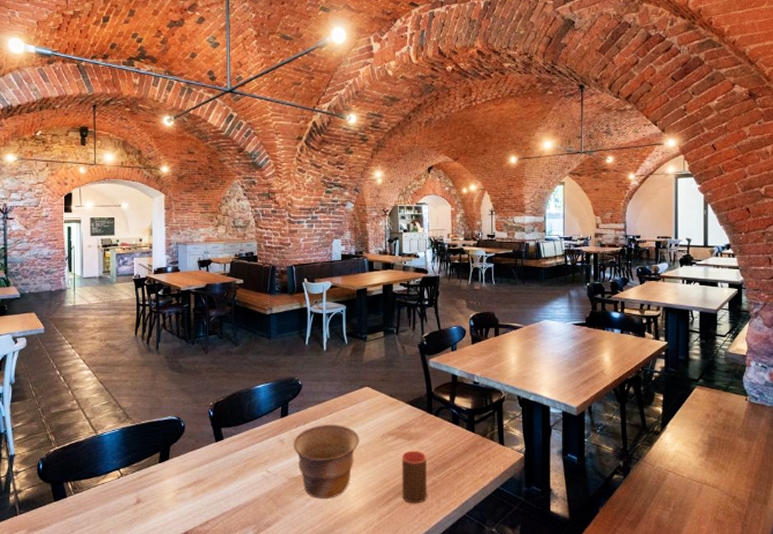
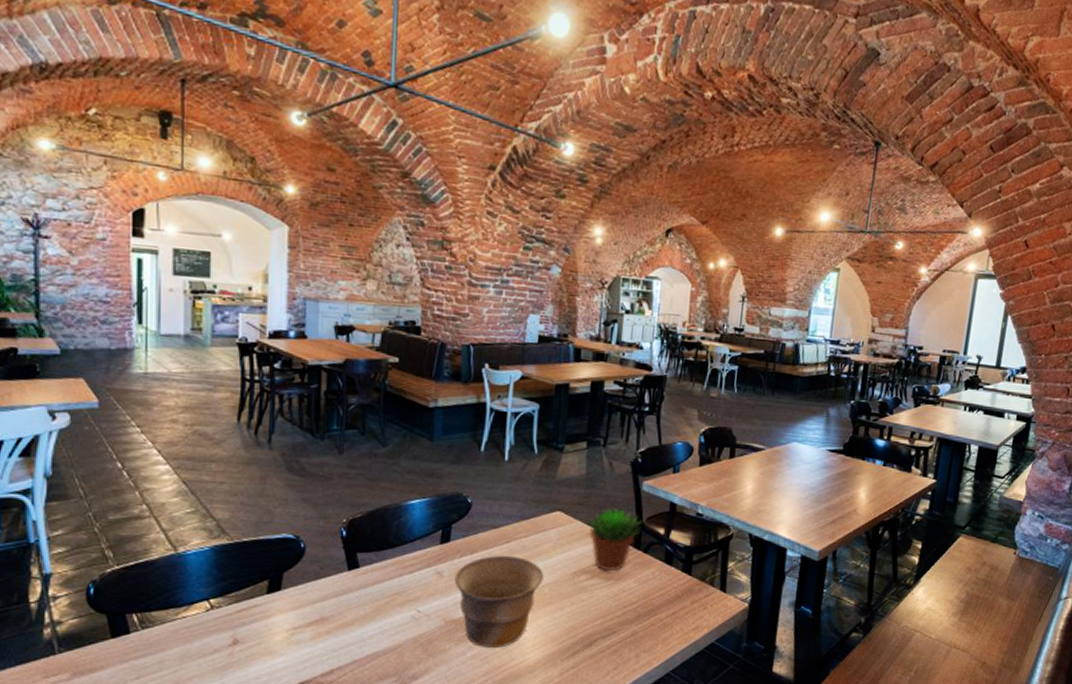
succulent plant: none [389,382,432,433] -> present [587,508,642,572]
cup: present [401,450,428,504] -> none [591,593,628,658]

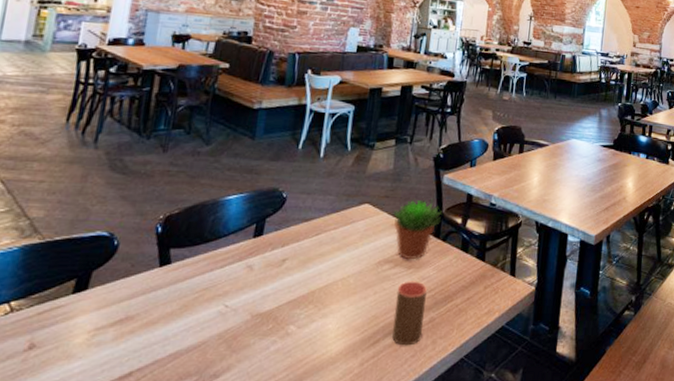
bowl: present [454,555,544,648] -> none [263,247,350,340]
cup: none [591,593,628,658] -> present [391,281,427,346]

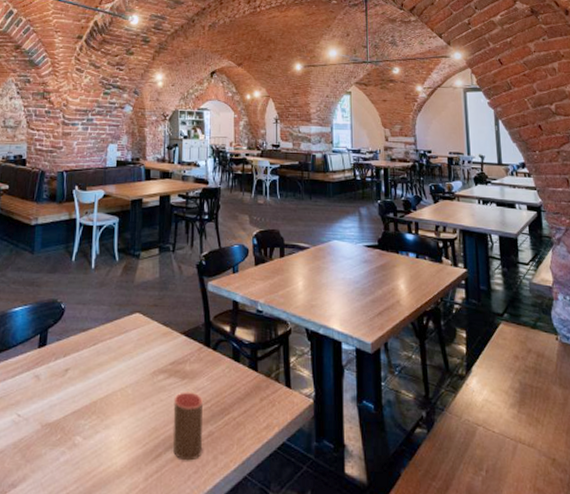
succulent plant: present [392,200,442,260] -> none [162,308,211,370]

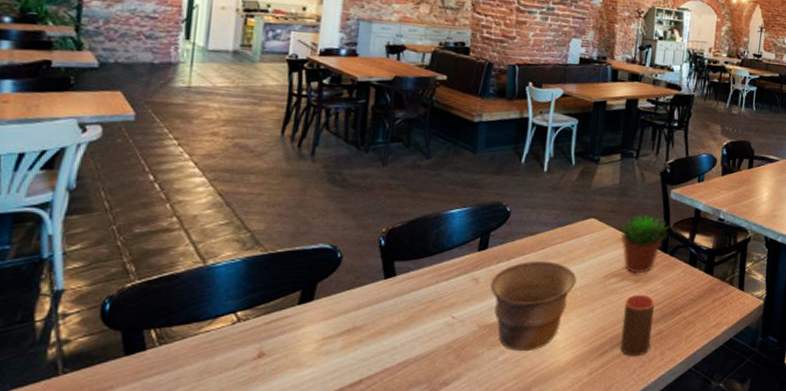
bowl: none [50,357,127,452] -> present [490,260,577,351]
succulent plant: none [162,308,211,370] -> present [618,215,669,274]

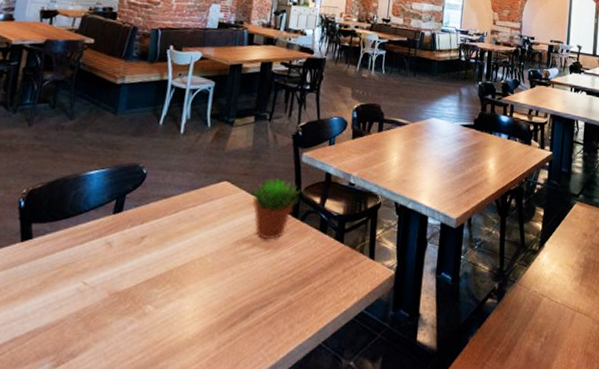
bowl: present [490,260,577,351] -> none [122,224,208,321]
cup: present [619,294,655,357] -> none [248,261,285,330]

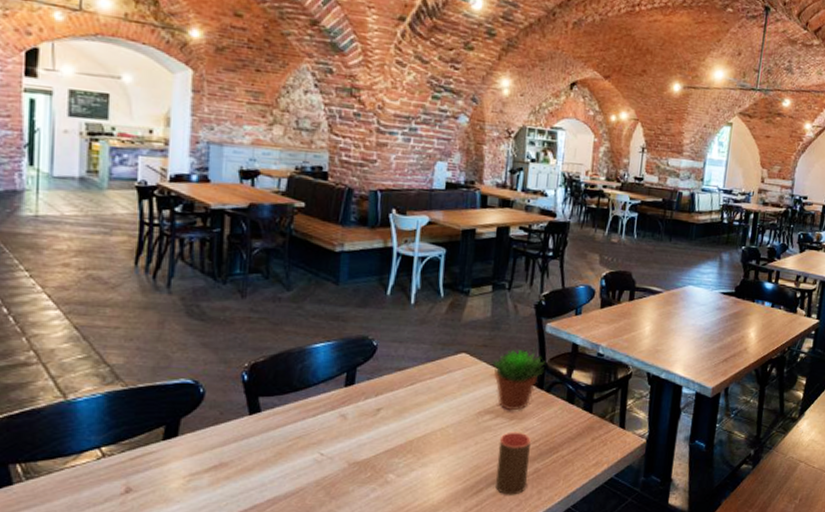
cup: none [248,261,285,330] -> present [495,432,531,495]

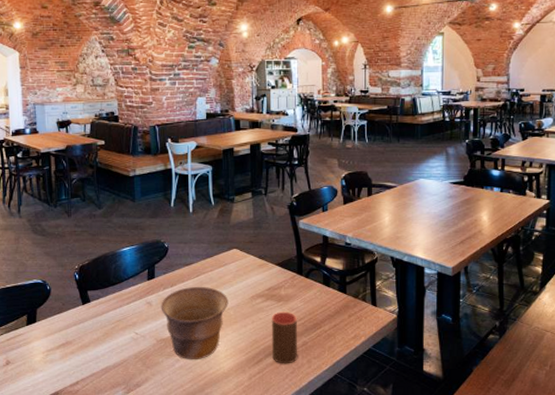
bowl: none [358,397,449,488] -> present [161,286,229,359]
succulent plant: present [491,350,545,411] -> none [257,244,303,294]

